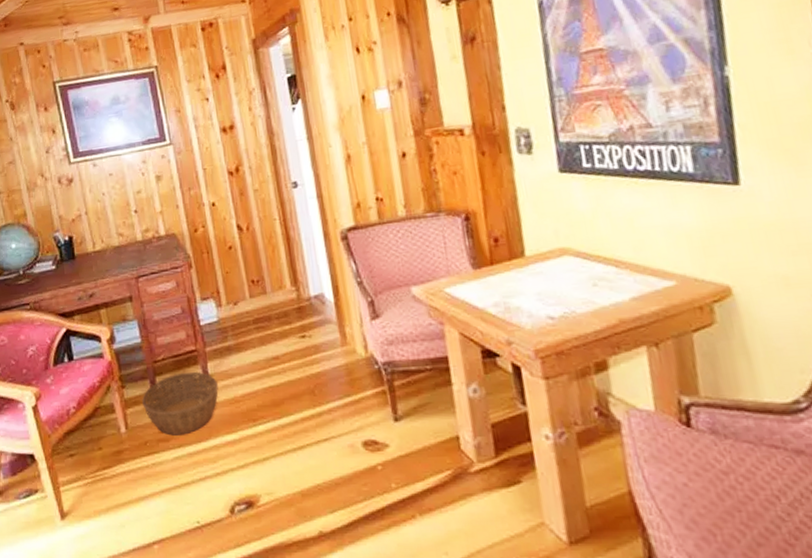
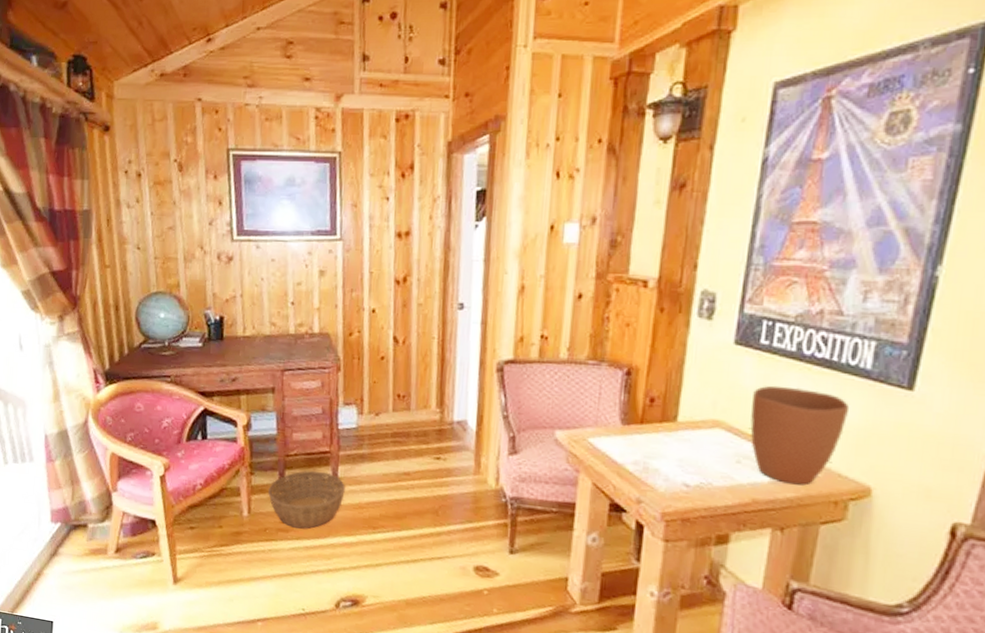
vase: none [590,202,686,298] -> present [750,385,849,485]

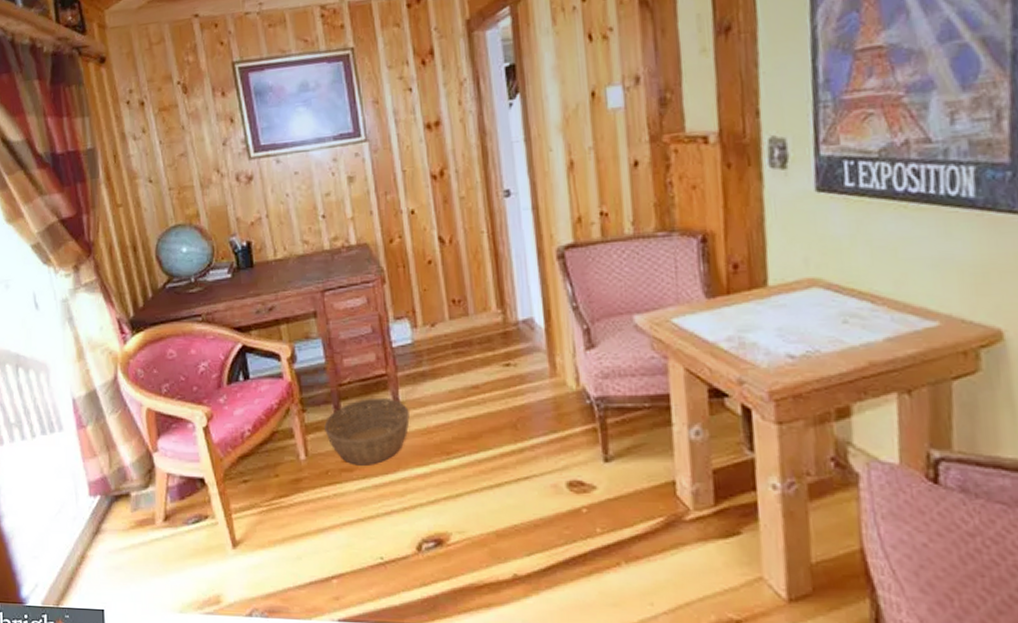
vase: present [750,385,849,485] -> none [847,229,959,339]

